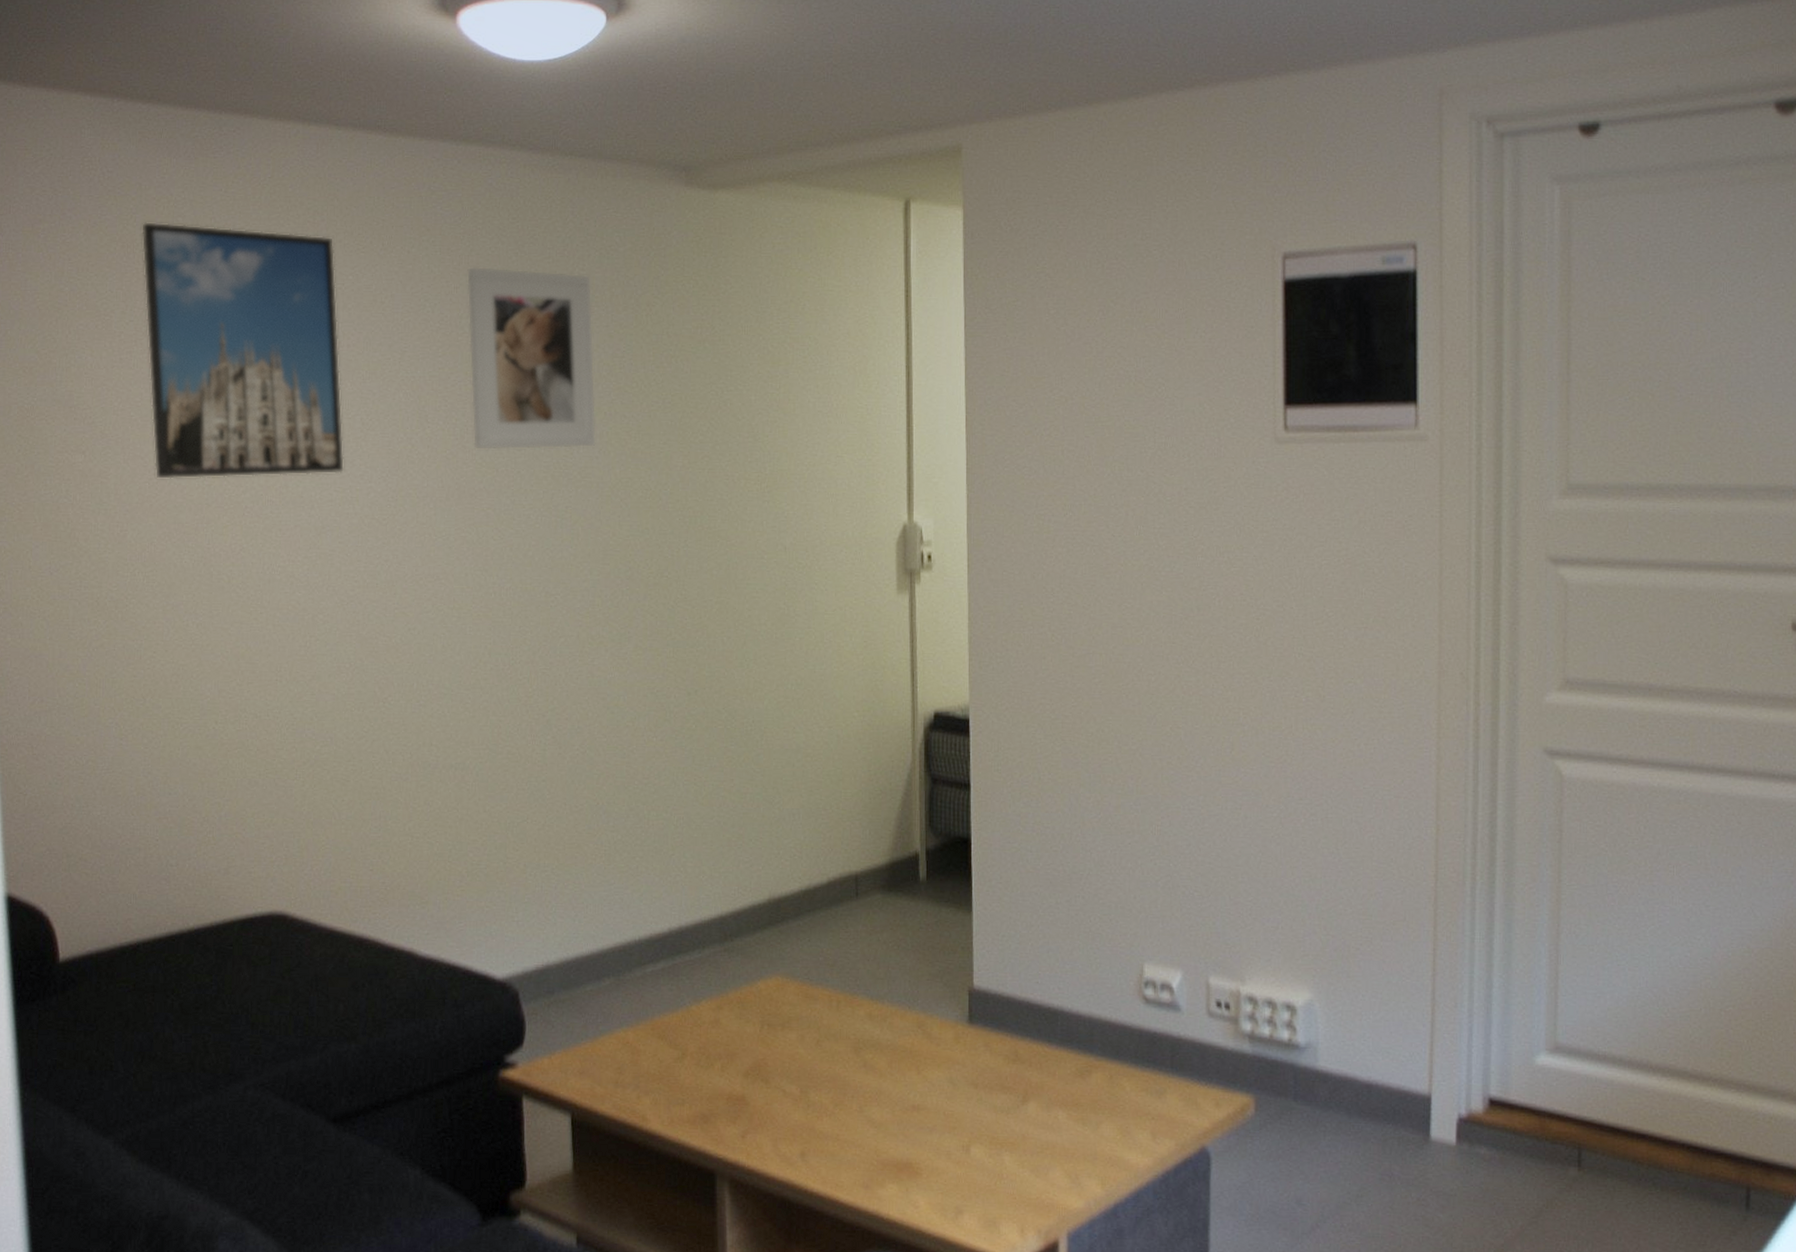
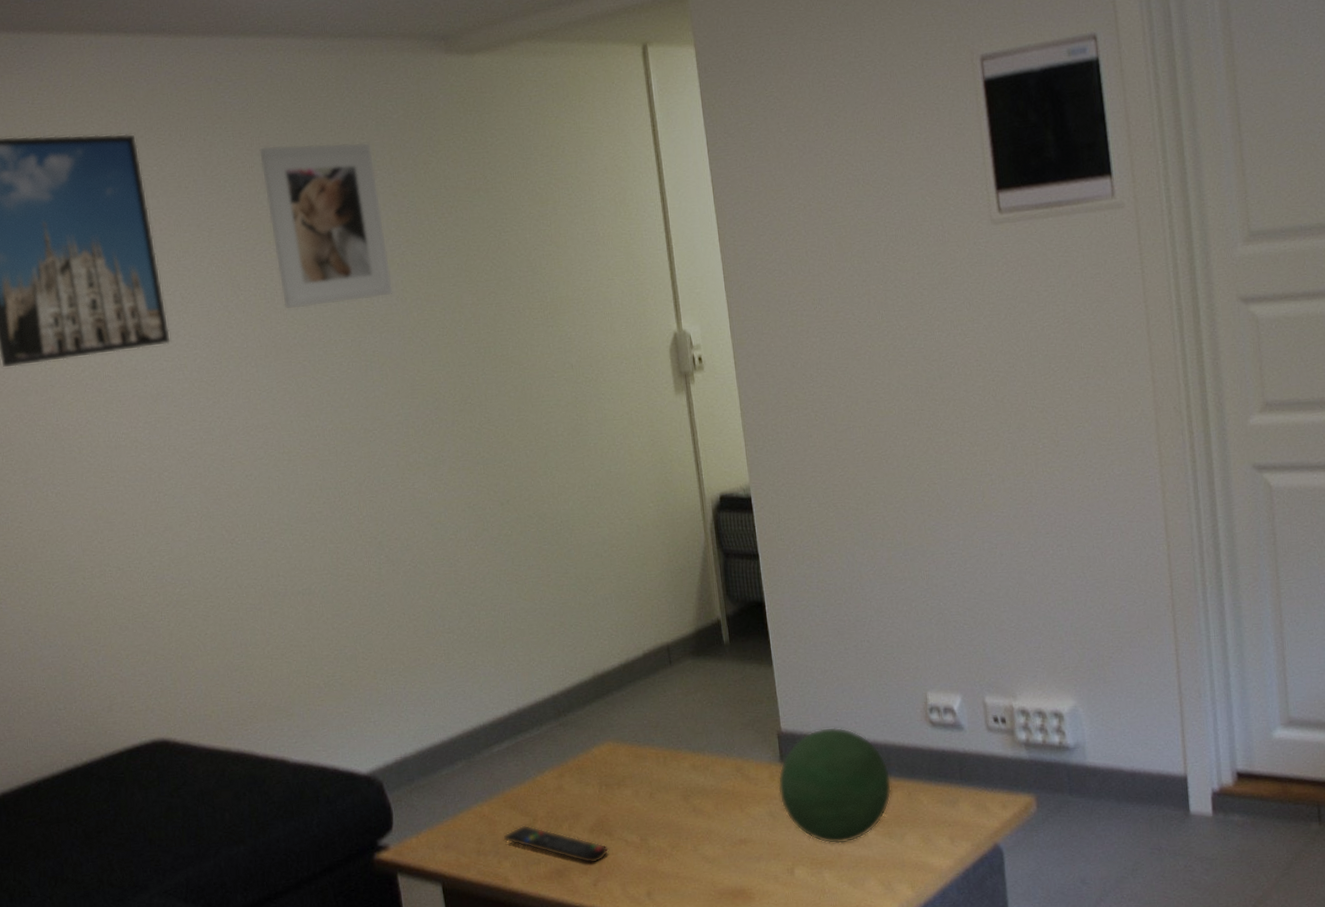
remote control: none [646,1058,763,1113] -> present [503,825,609,864]
decorative orb: none [963,989,1092,1124] -> present [778,726,892,844]

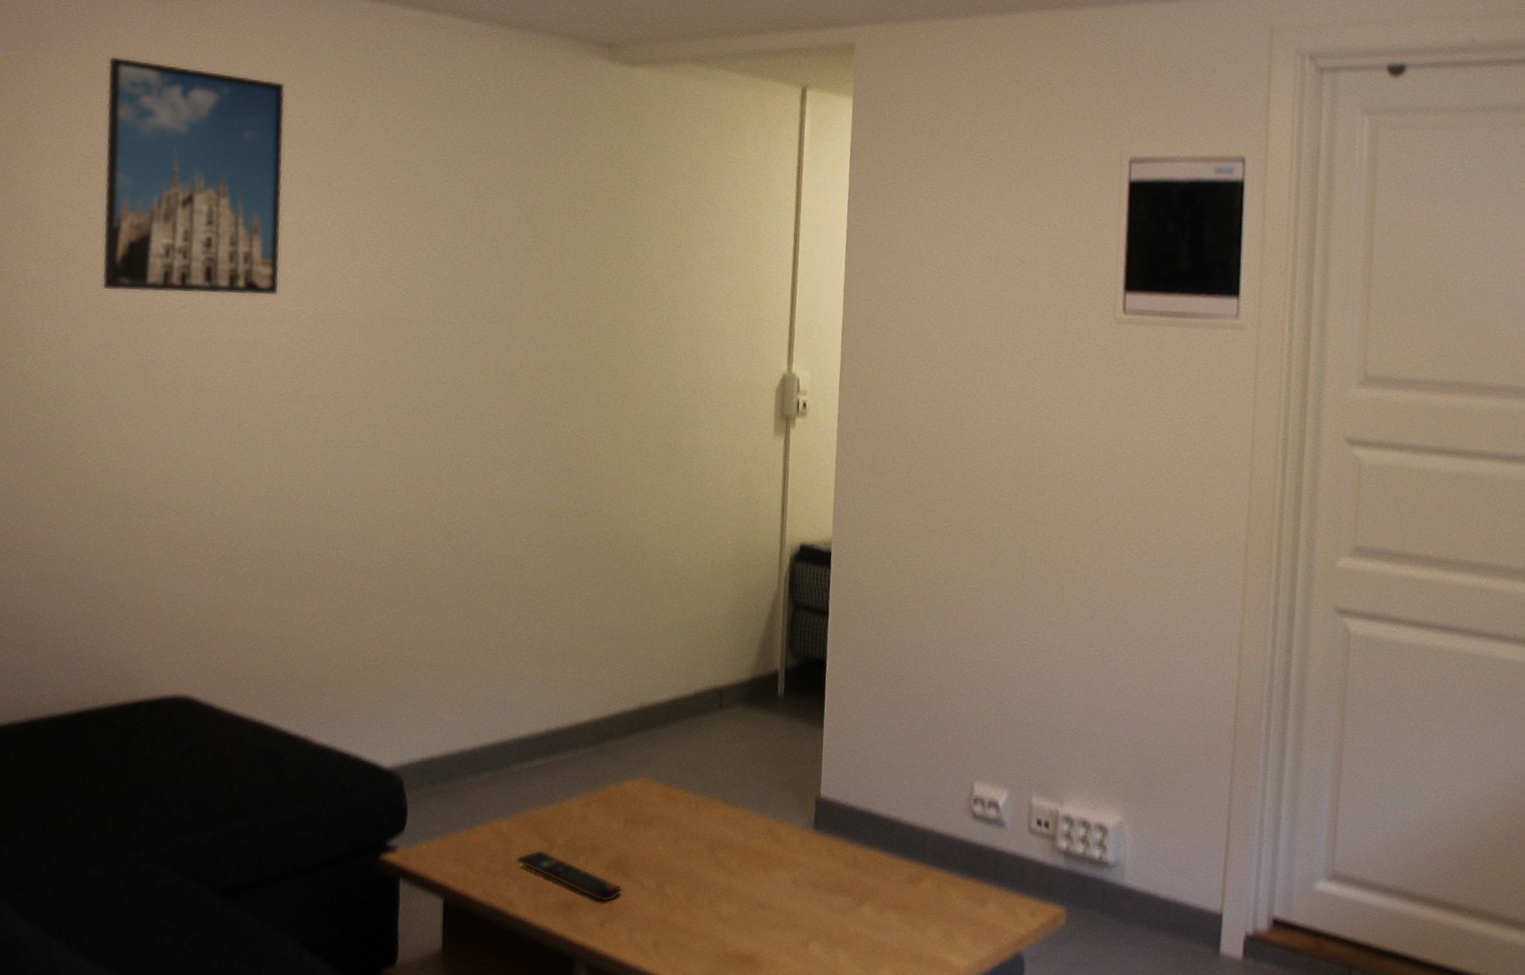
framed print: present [258,142,394,308] -> none [399,118,518,288]
decorative orb: present [778,726,892,844] -> none [806,800,924,925]

